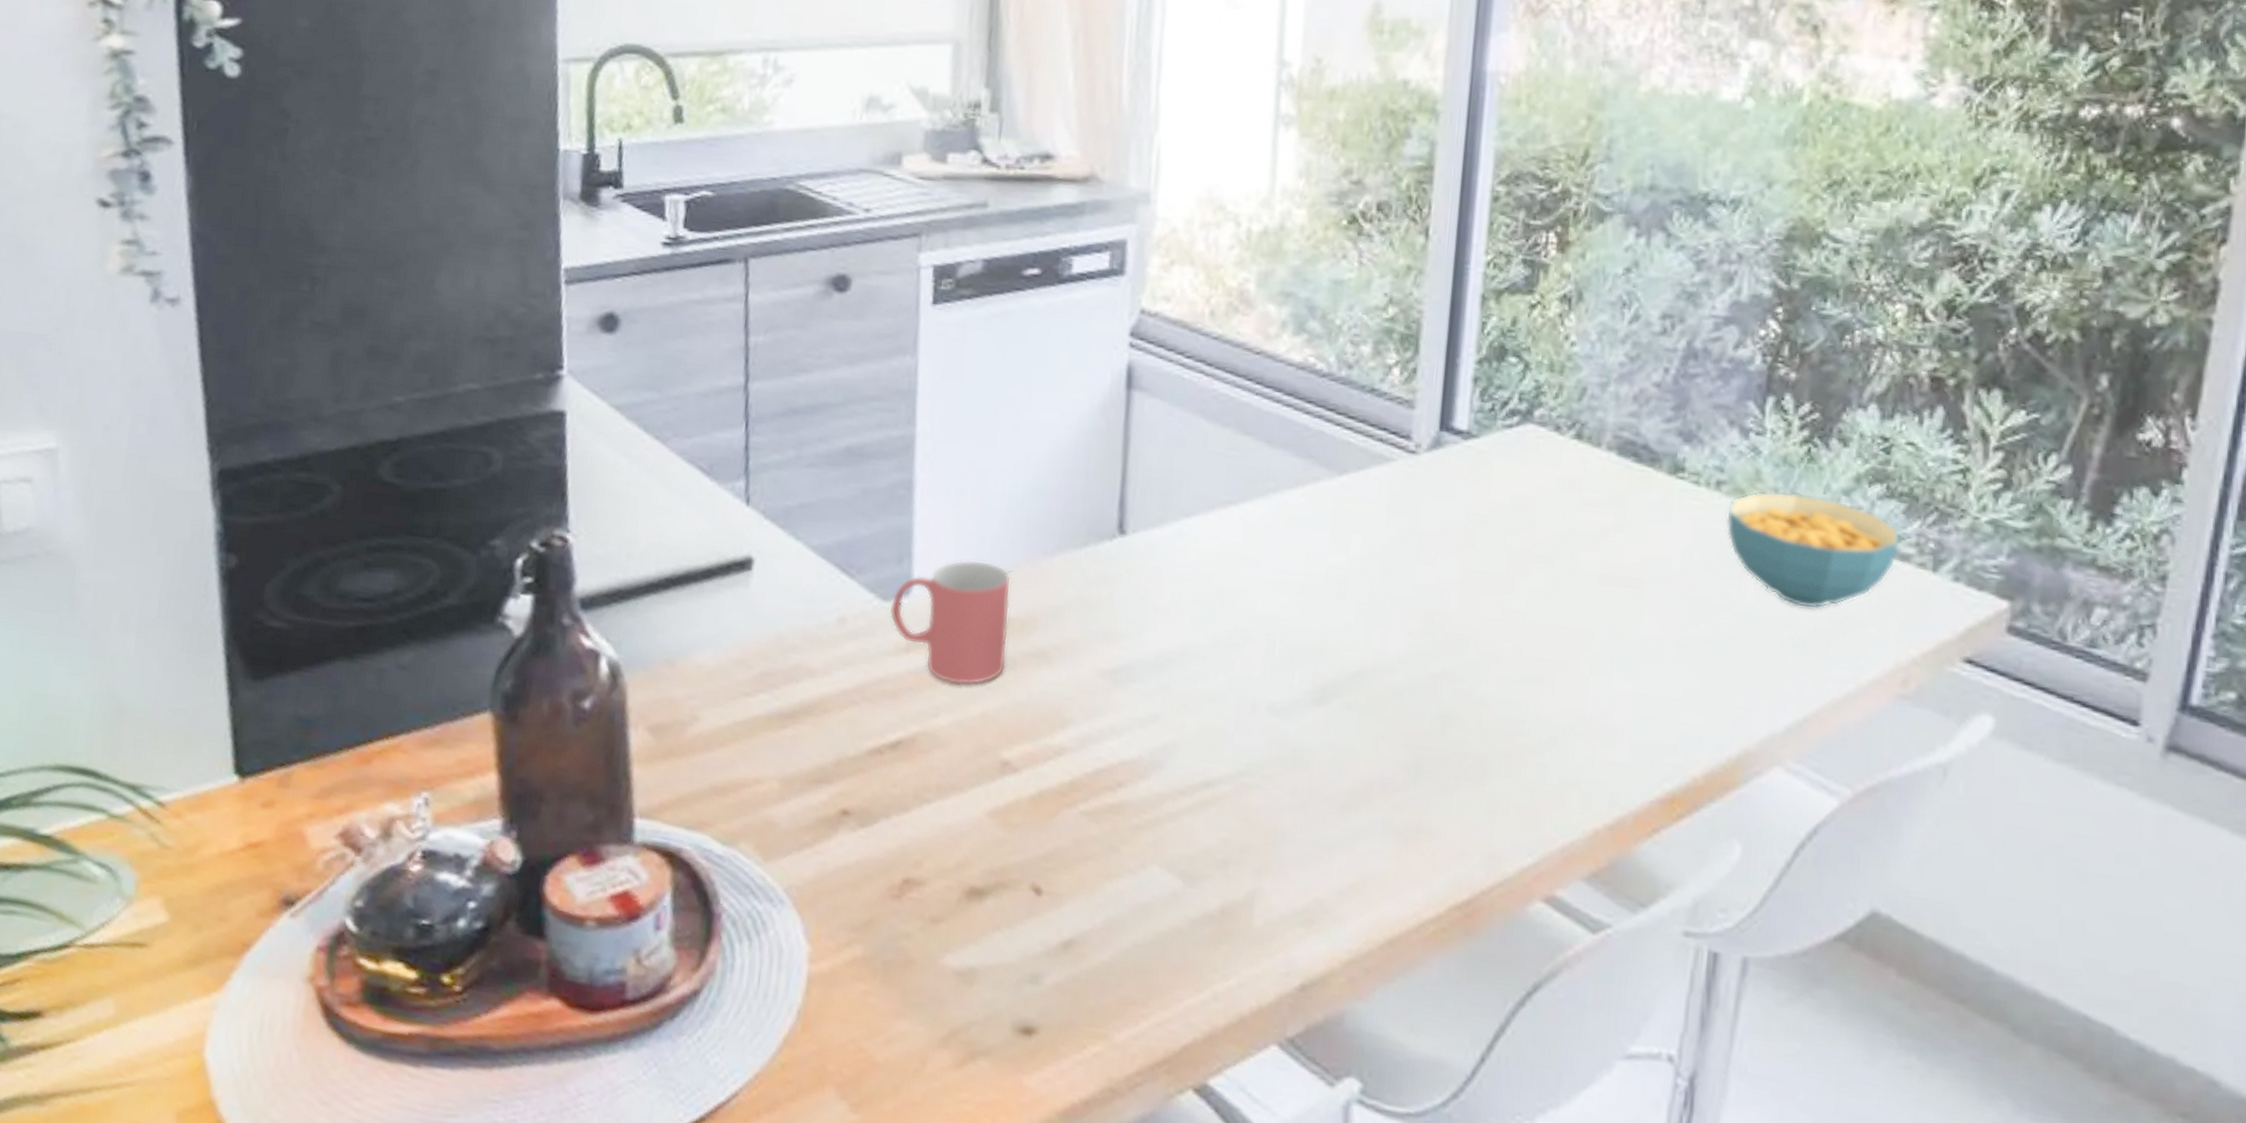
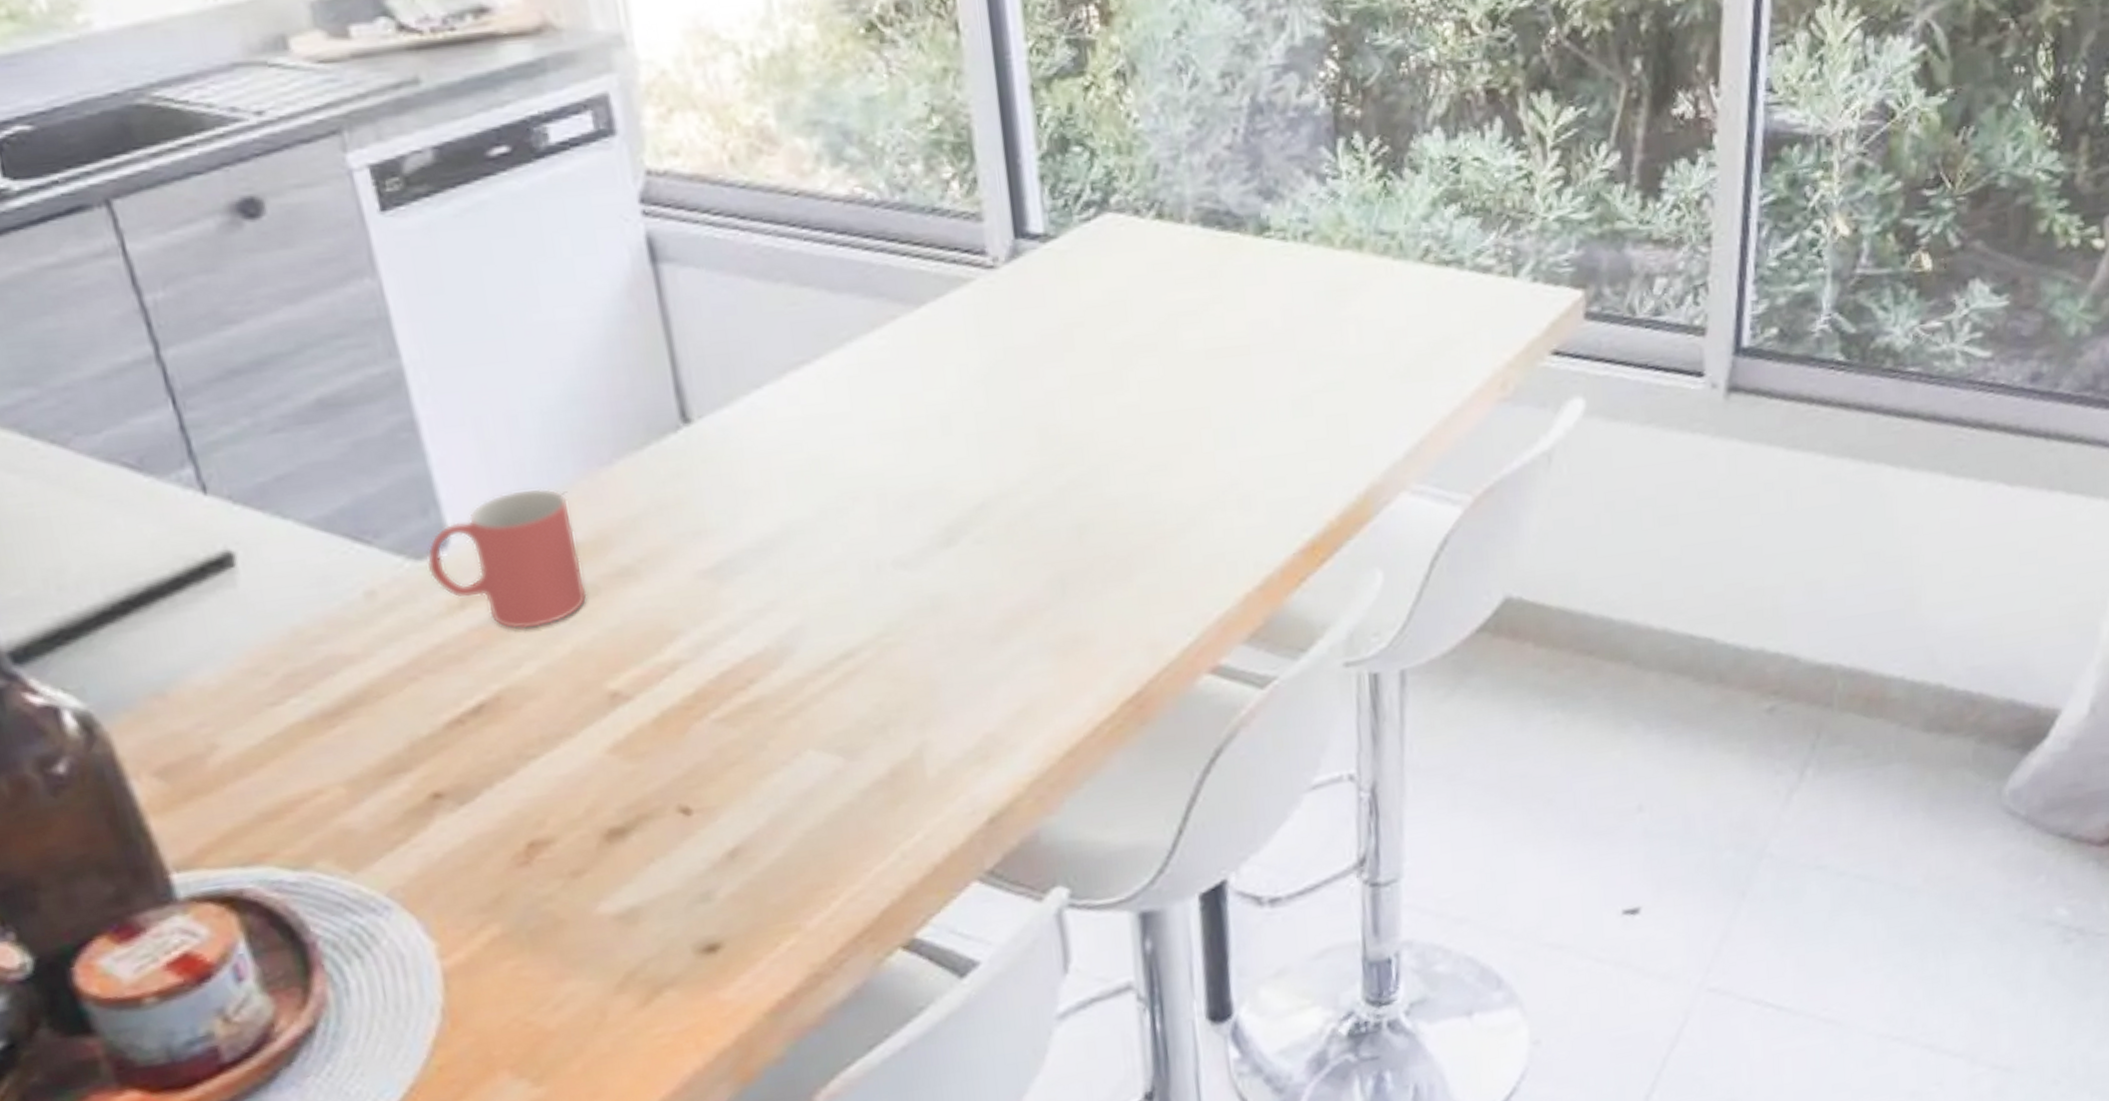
cereal bowl: present [1726,491,1901,610] -> none [1317,227,1482,339]

